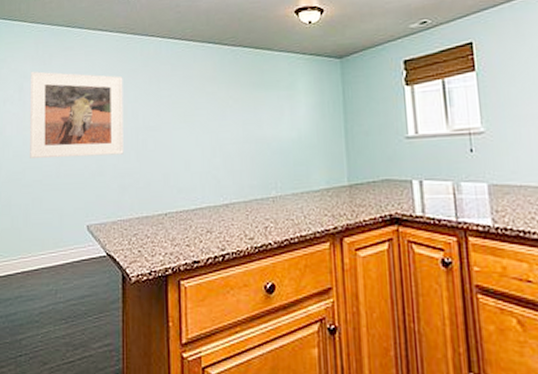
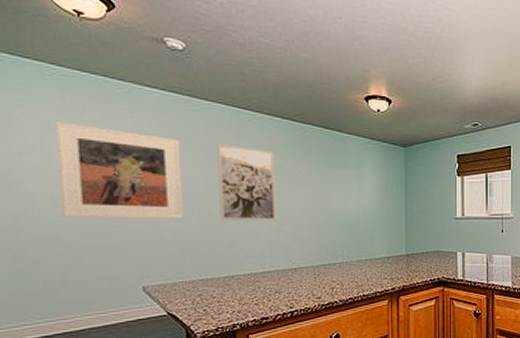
wall art: none [154,76,209,154] -> present [217,144,277,222]

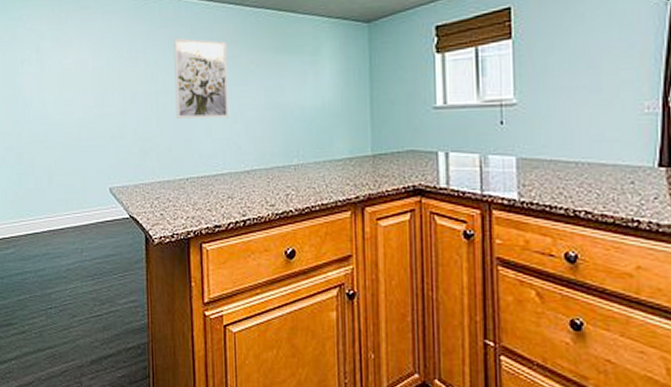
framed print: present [56,122,183,219] -> none [47,31,144,121]

